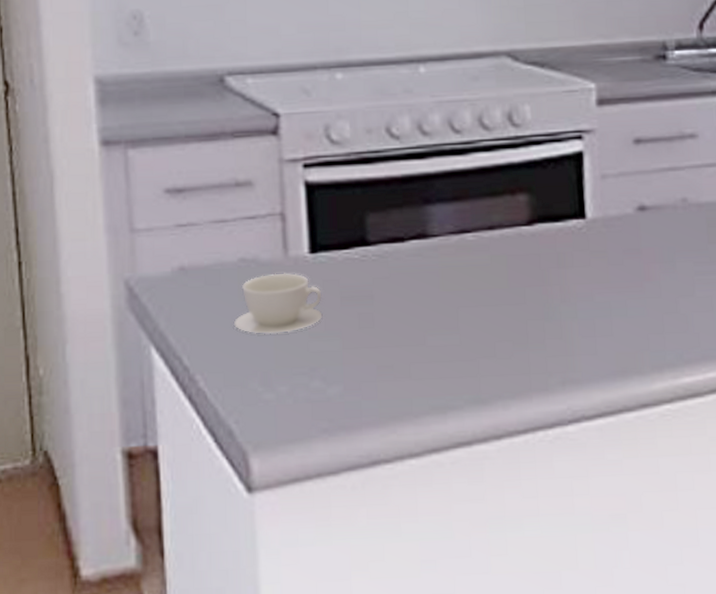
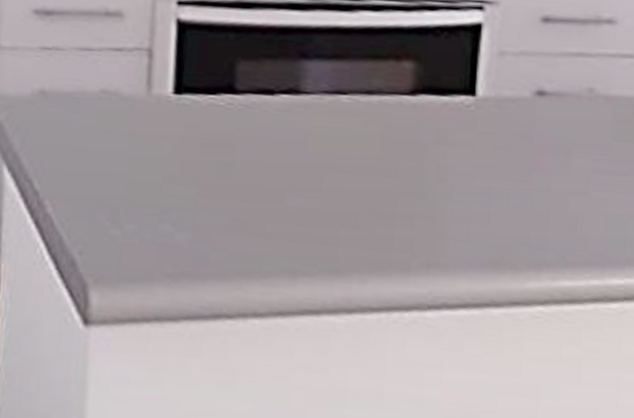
teacup: present [233,273,323,334] -> none [88,109,182,171]

